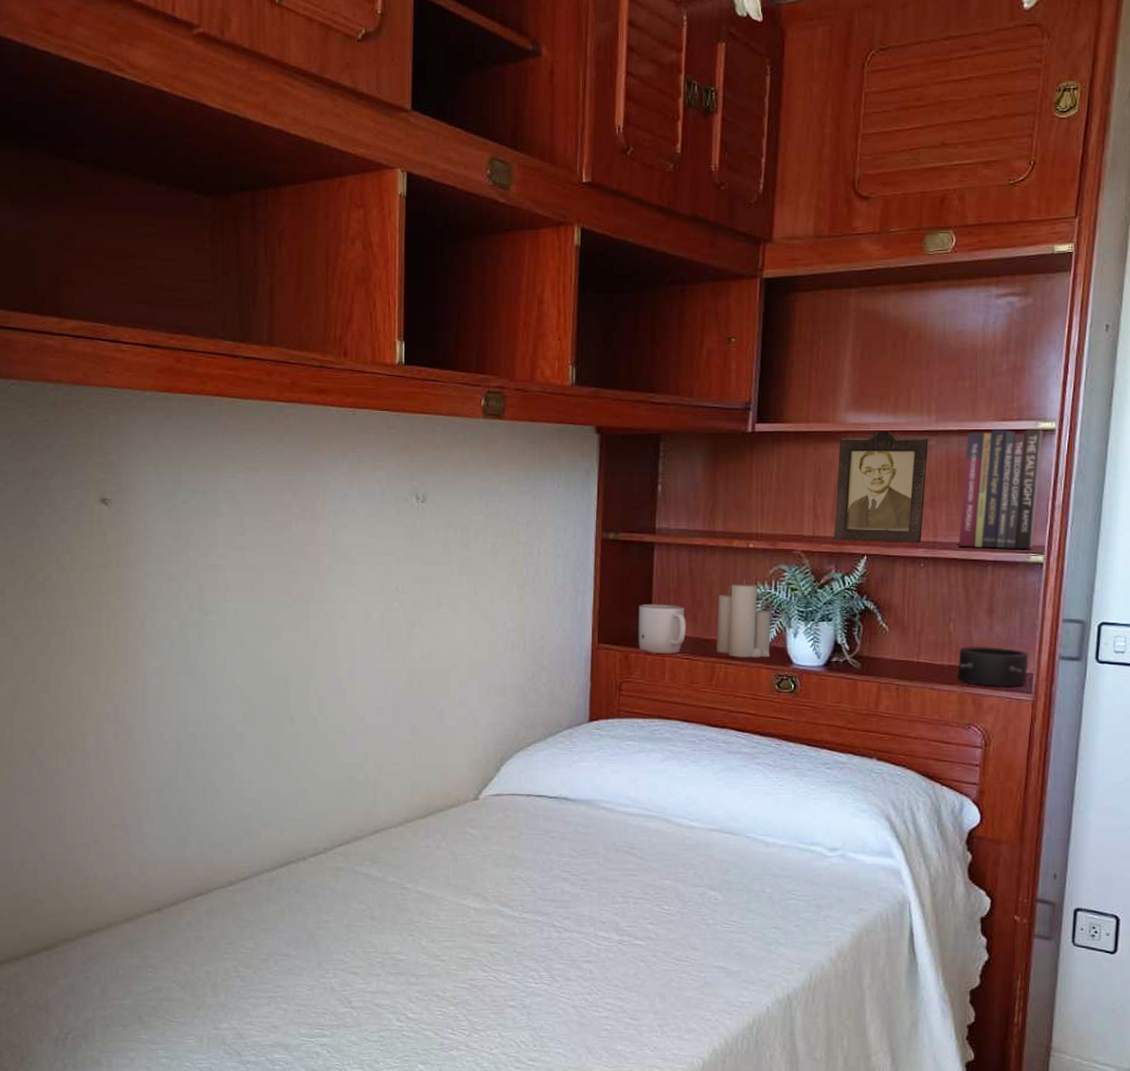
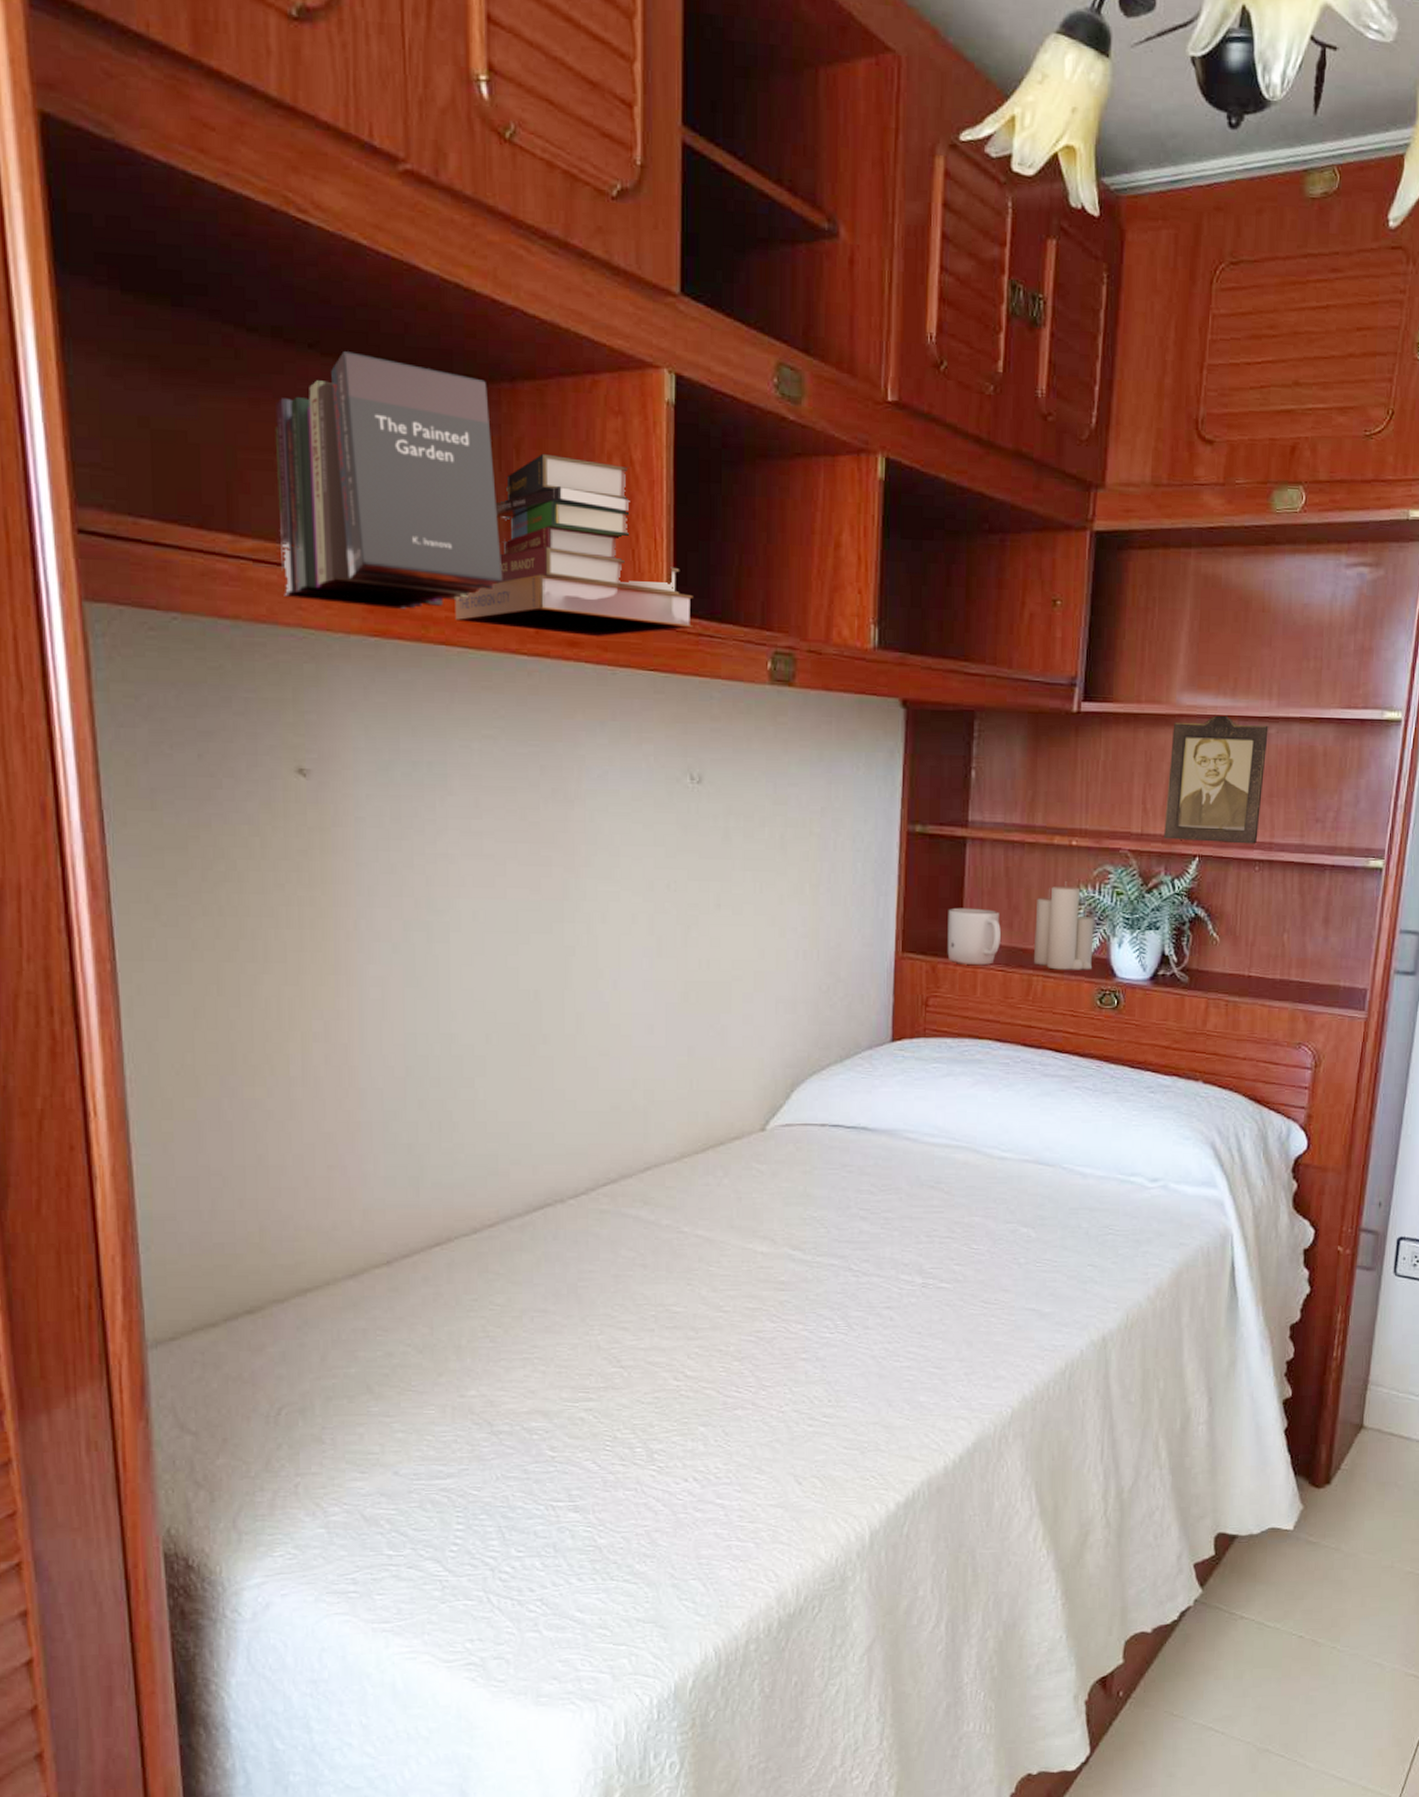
books: none [93,173,266,370] -> present [275,351,503,610]
books: none [228,241,420,385] -> present [455,453,693,637]
alarm clock: present [957,647,1029,688] -> none [1289,959,1364,1004]
books: present [958,428,1044,549] -> none [1296,717,1390,853]

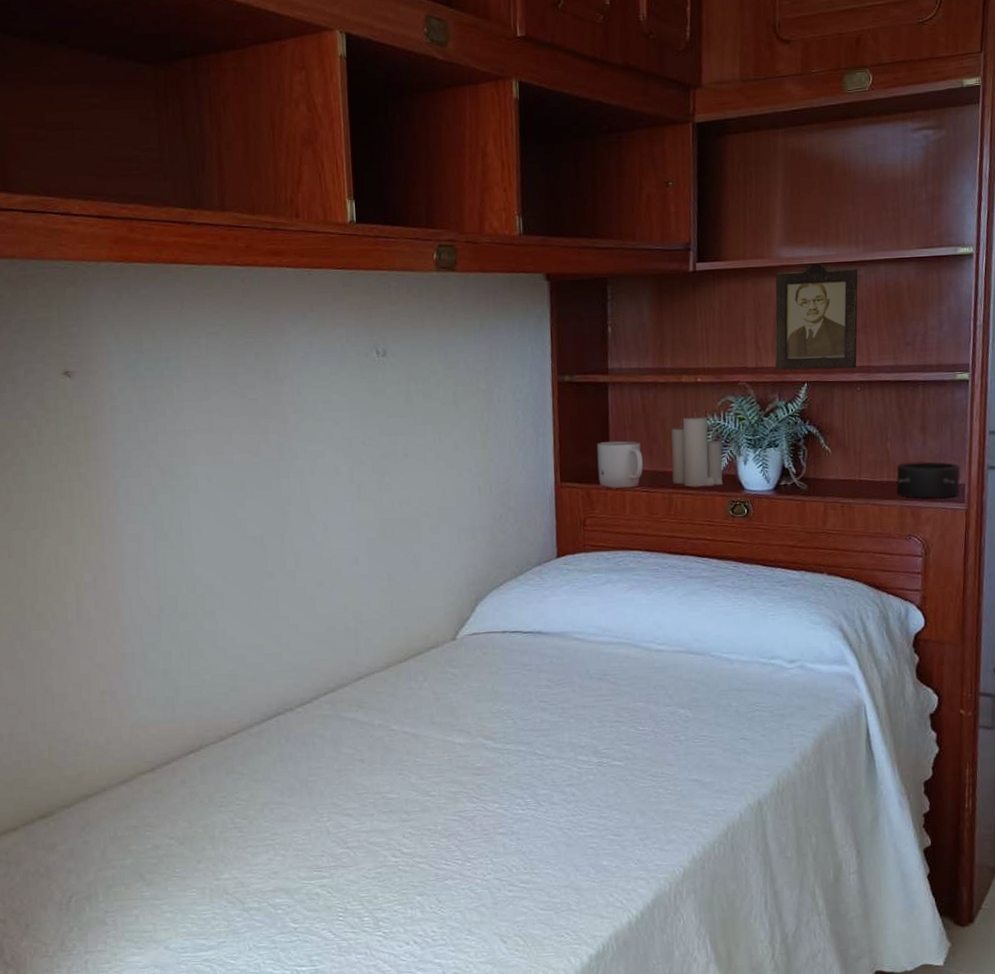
books: present [275,351,503,610] -> none [36,43,218,239]
books: present [455,453,693,637] -> none [181,106,371,247]
alarm clock: none [1289,959,1364,1004] -> present [896,461,961,499]

